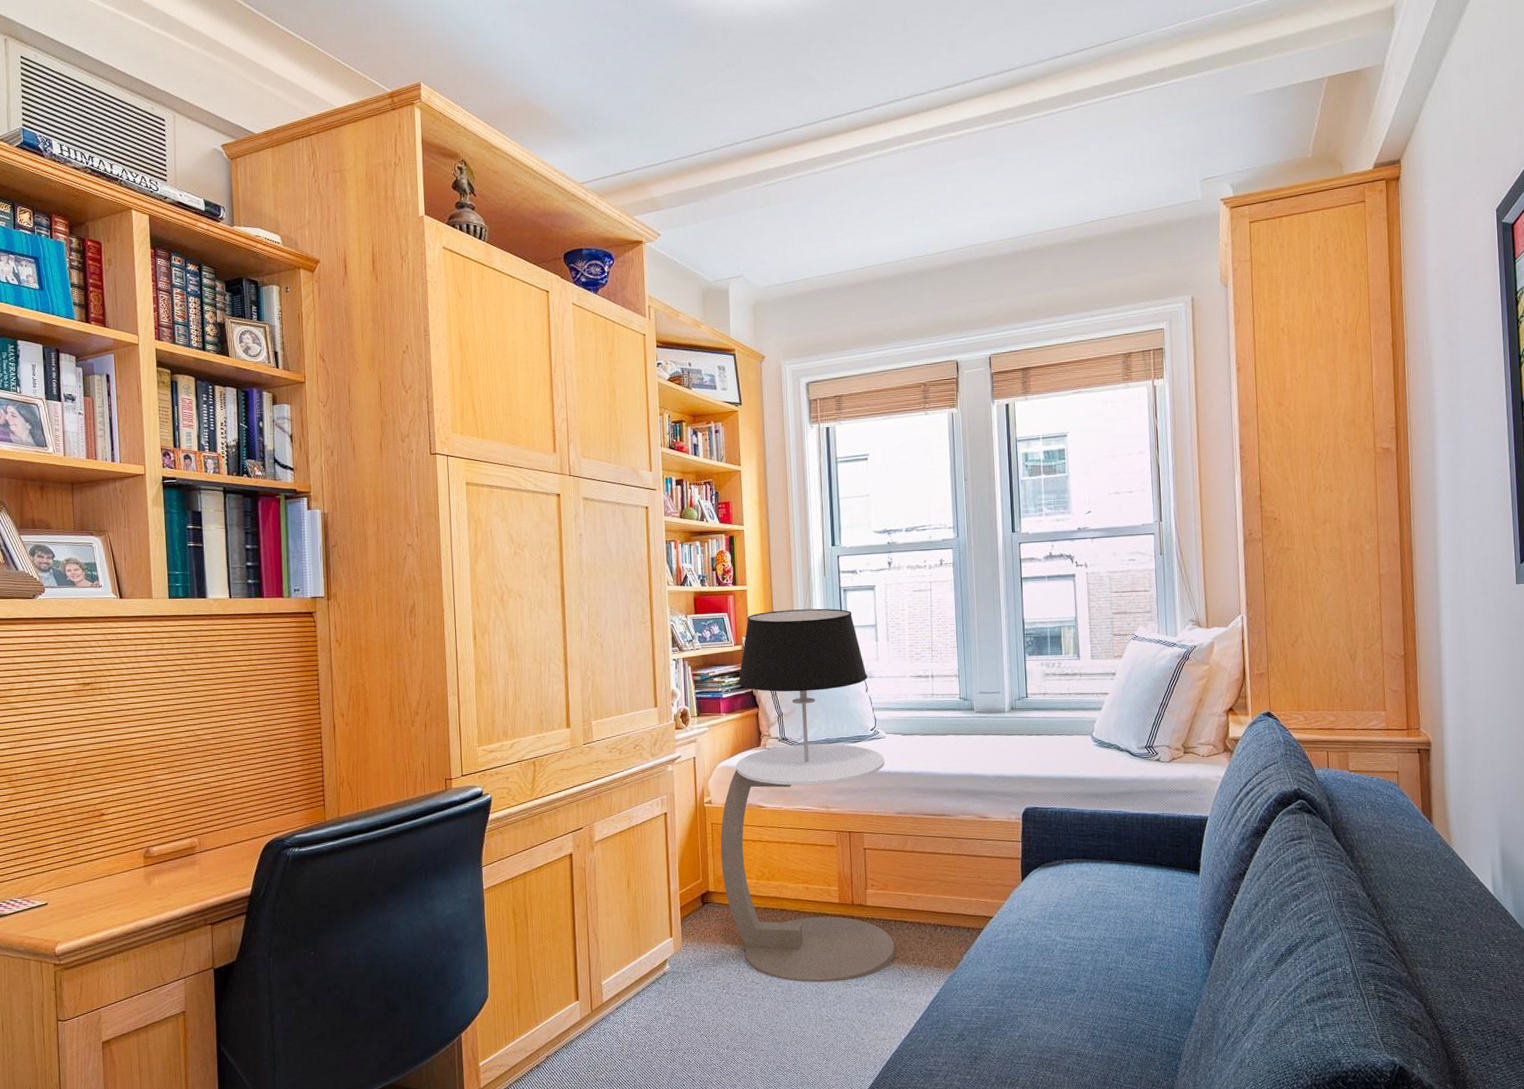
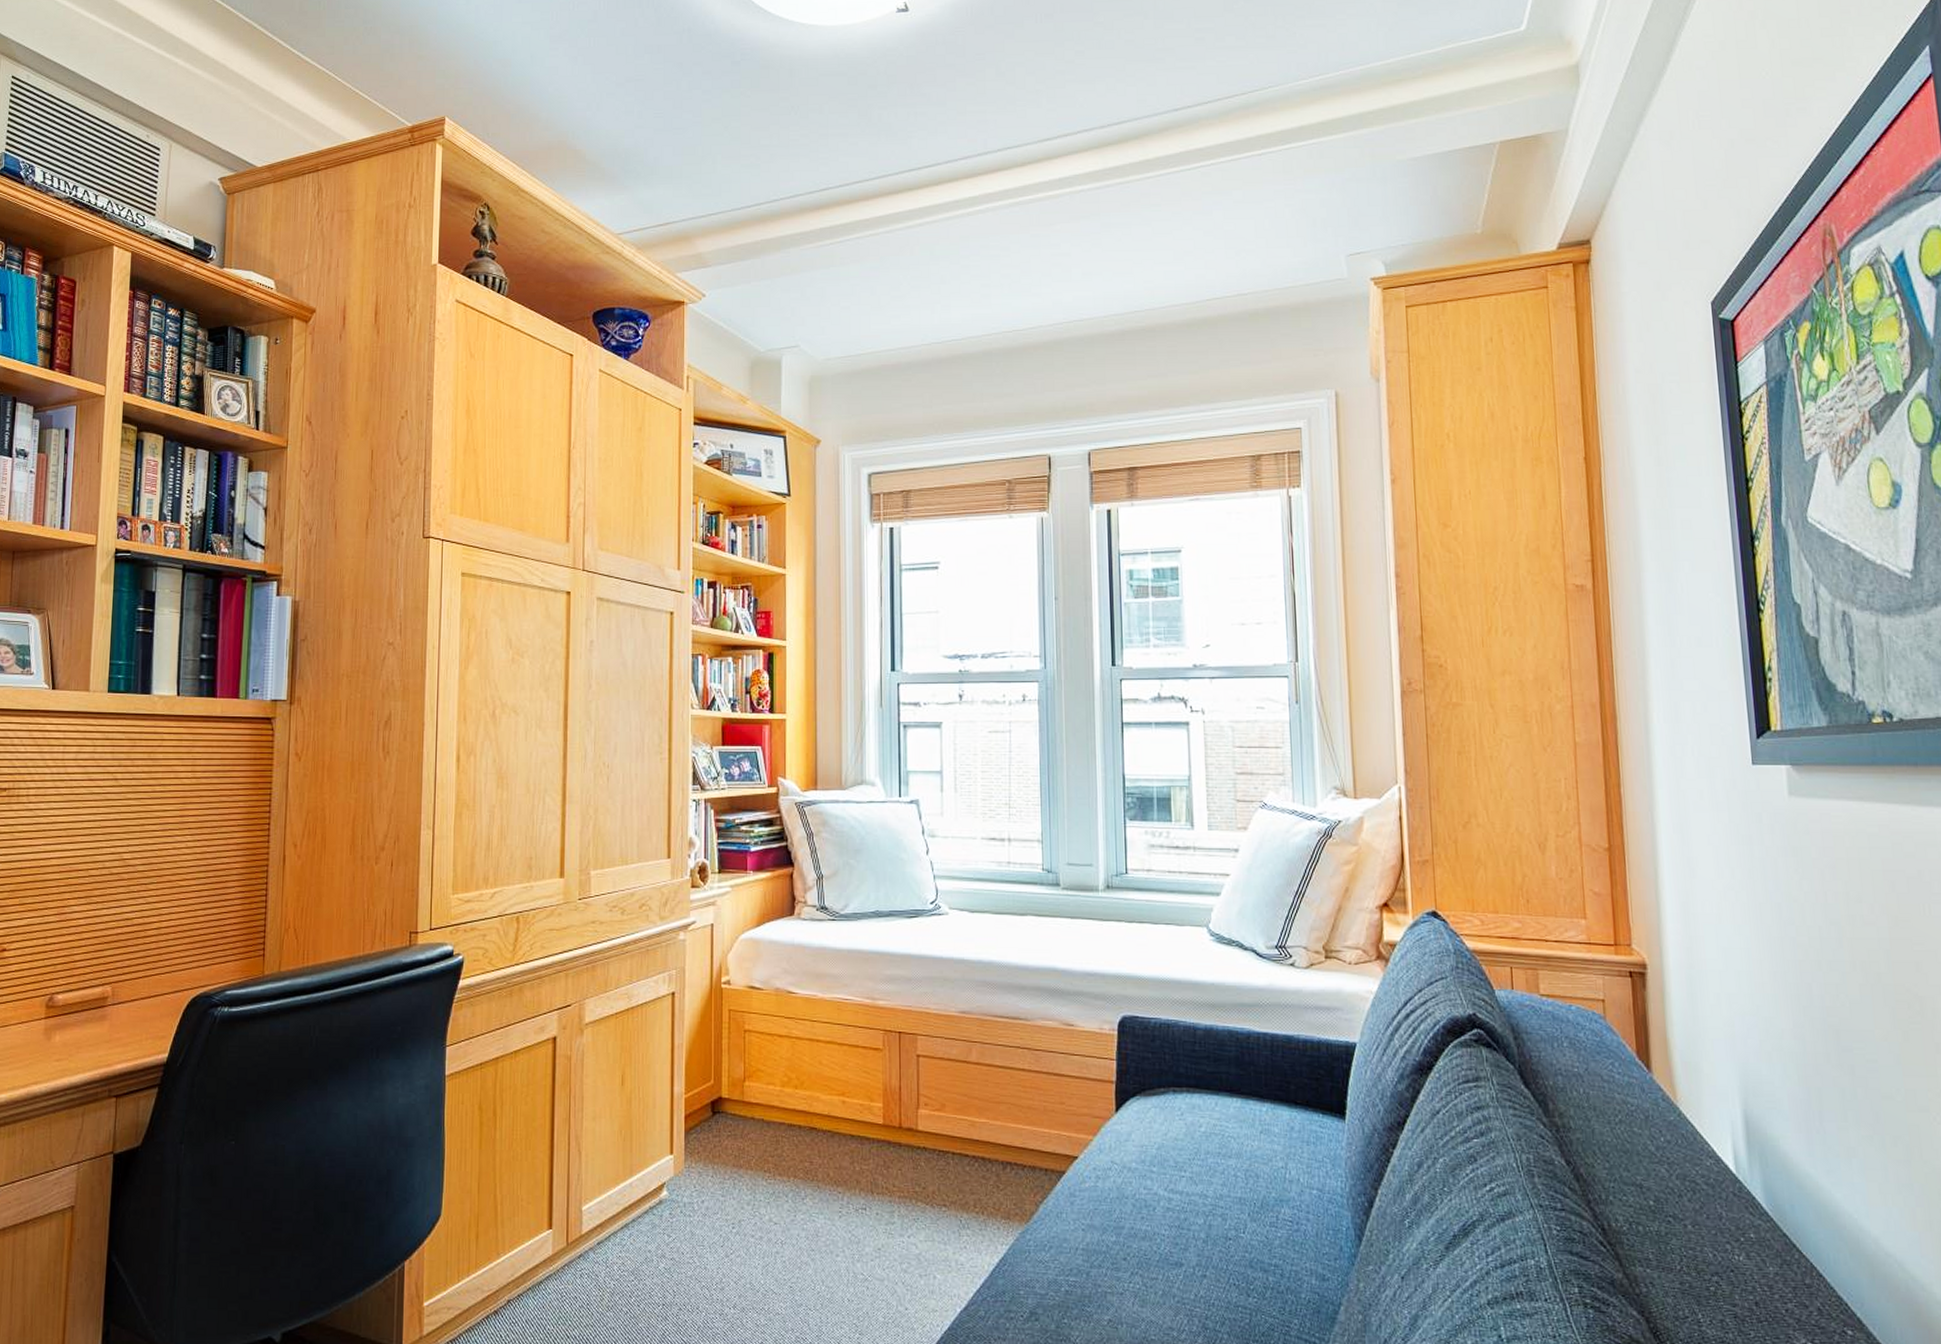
side table: present [720,743,895,983] -> none [738,916,952,1229]
table lamp: present [737,608,867,763] -> none [769,747,929,940]

